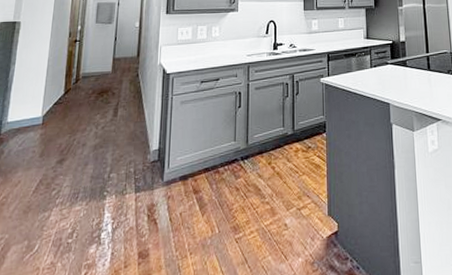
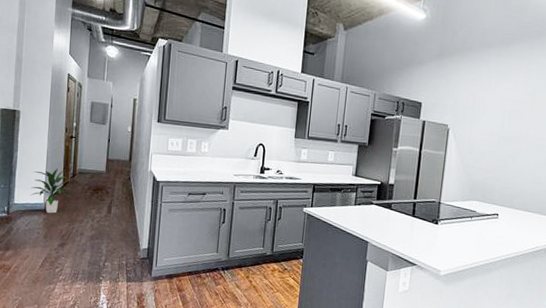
indoor plant: none [27,76,73,127] -> present [30,168,71,214]

